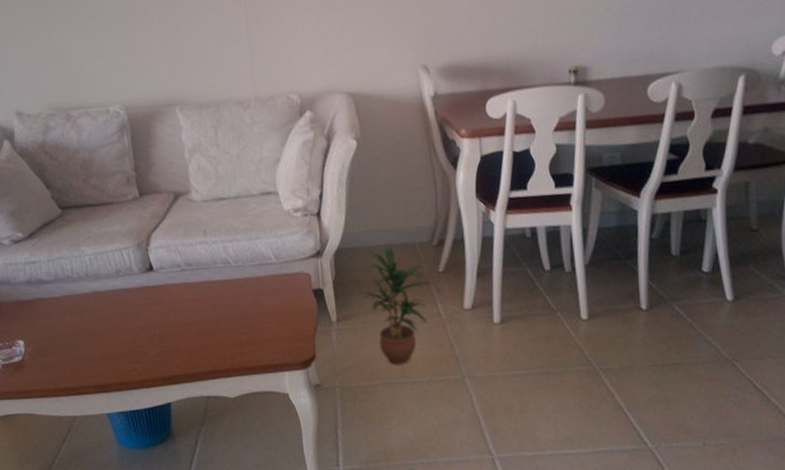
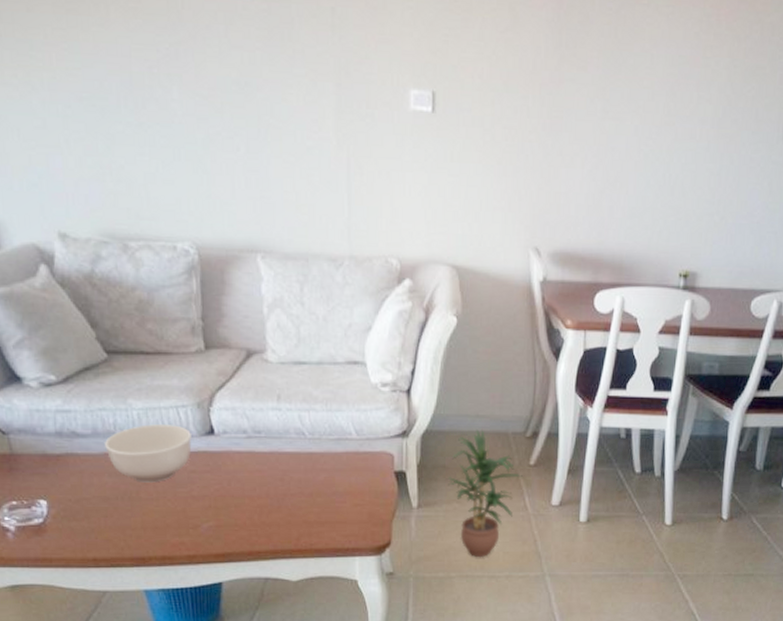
bowl: none [65,265,136,319] -> present [105,424,192,483]

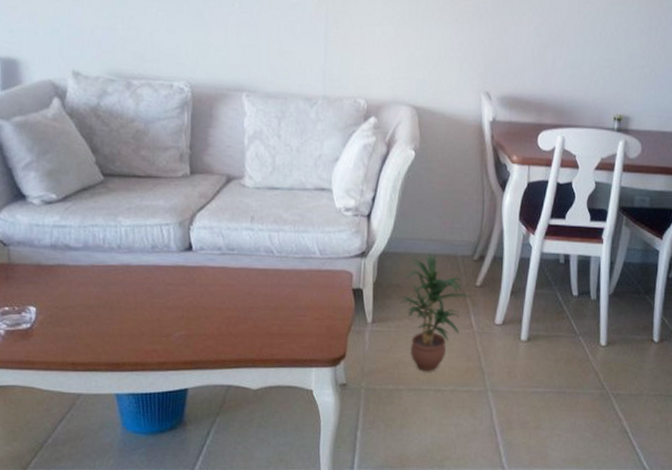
bowl: present [105,424,192,483] -> none [93,240,172,293]

